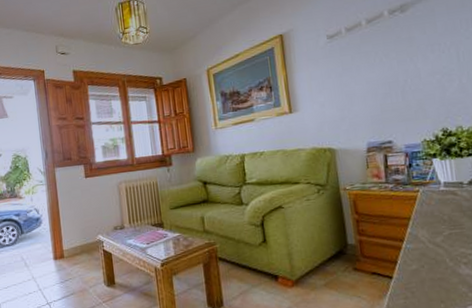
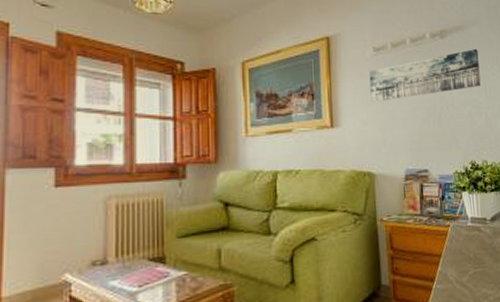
wall art: none [324,15,452,86] -> present [369,48,481,102]

